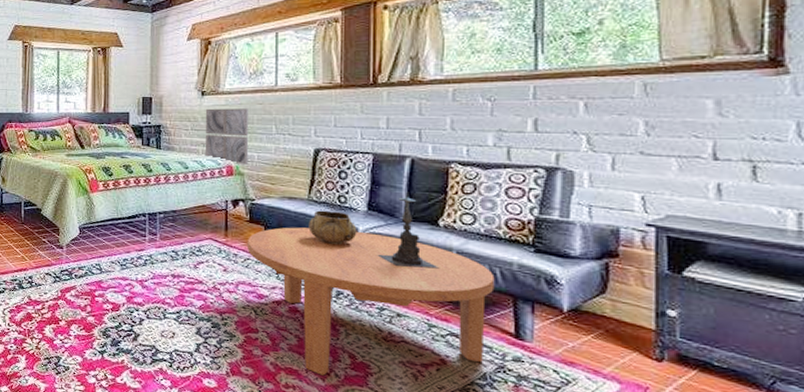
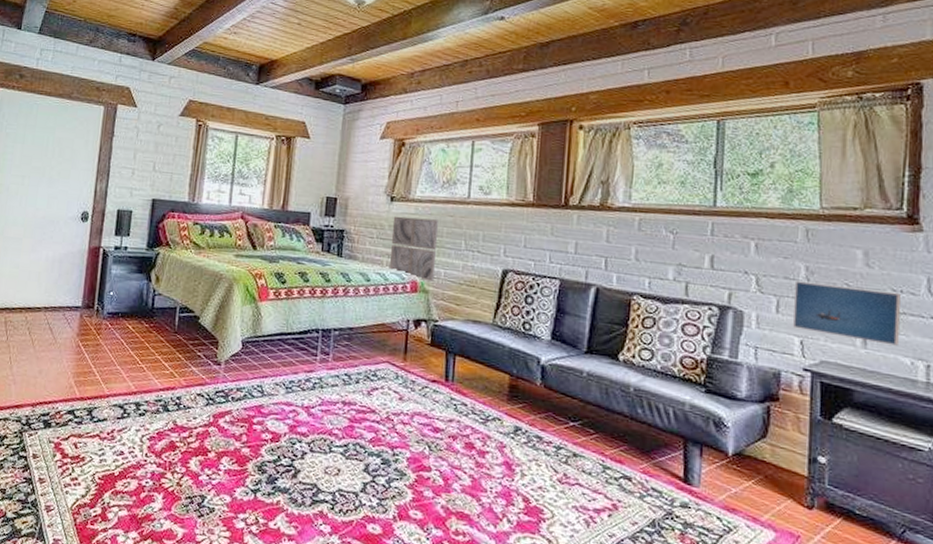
coffee table: present [247,227,495,376] -> none [426,353,668,521]
decorative bowl: present [308,210,357,244] -> none [491,336,540,375]
candle holder: present [377,191,438,269] -> none [557,322,616,406]
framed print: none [632,136,763,195] -> present [793,280,900,346]

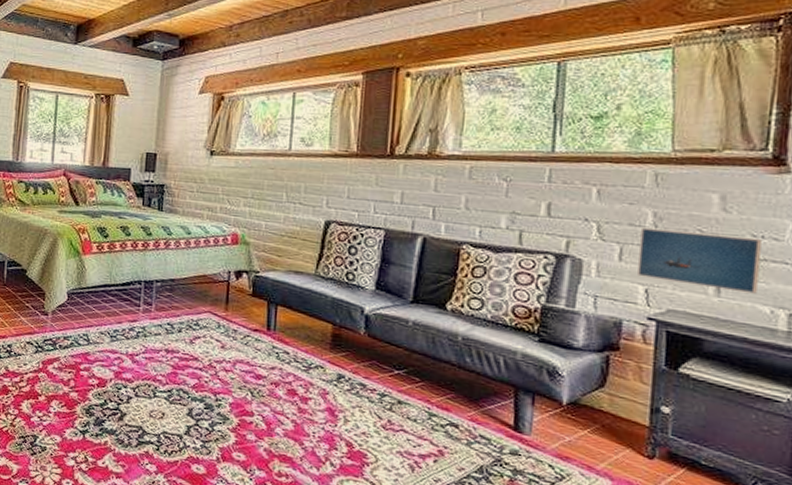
wall art: present [390,216,438,282] -> none [210,169,259,234]

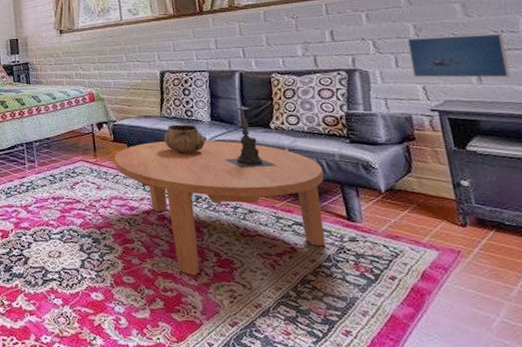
coffee table: none [248,303,498,464] -> present [114,140,326,276]
decorative bowl: none [313,286,364,325] -> present [164,124,206,154]
candle holder: none [382,272,443,355] -> present [224,101,276,167]

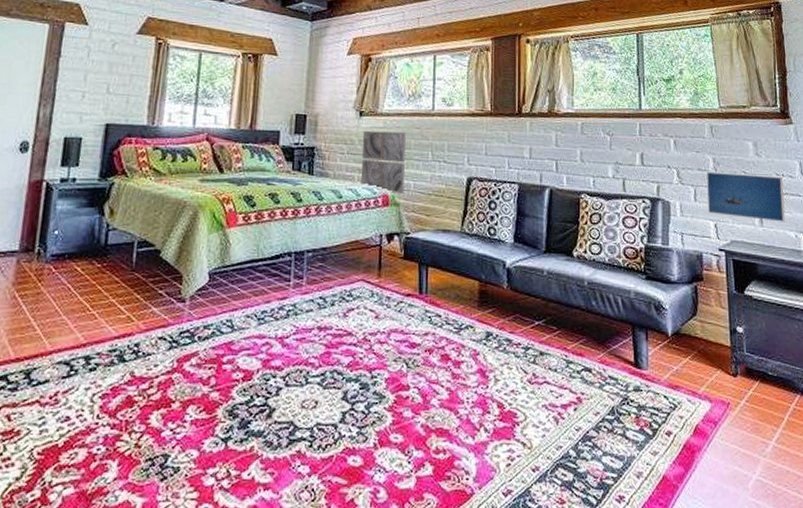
wall art: none [64,42,107,91] -> present [361,130,406,194]
coffee table: present [114,140,326,276] -> none [401,263,618,432]
decorative bowl: present [164,124,206,154] -> none [461,243,505,280]
candle holder: present [224,101,276,167] -> none [522,222,573,301]

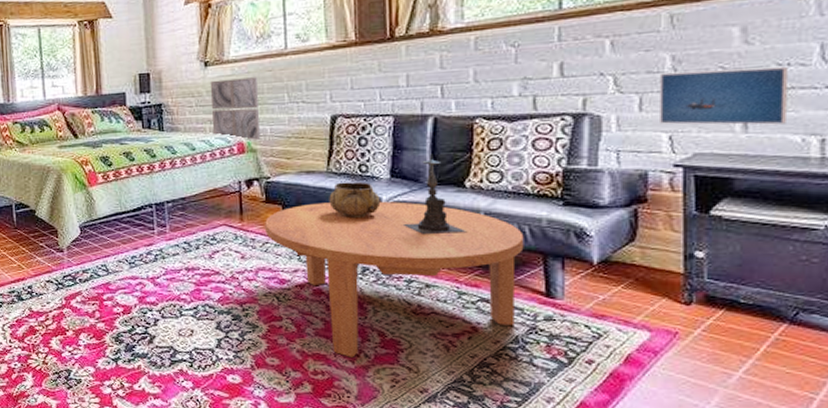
coffee table: none [401,263,618,432] -> present [265,201,524,357]
decorative bowl: none [461,243,505,280] -> present [329,181,381,218]
candle holder: none [522,222,573,301] -> present [402,153,466,234]

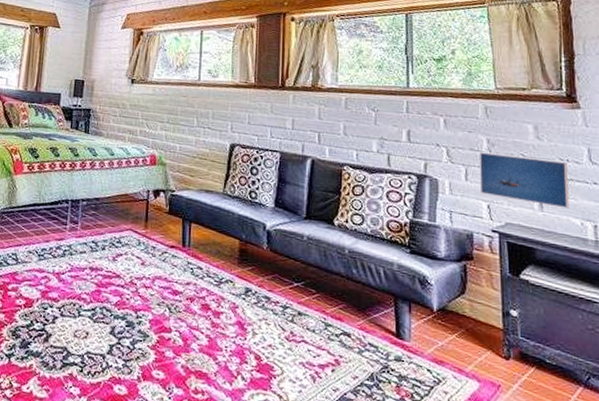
wall art: present [210,77,261,140] -> none [131,96,173,155]
coffee table: present [265,201,524,357] -> none [165,220,379,379]
decorative bowl: present [329,181,381,218] -> none [222,204,265,240]
candle holder: present [402,153,466,234] -> none [282,190,334,267]

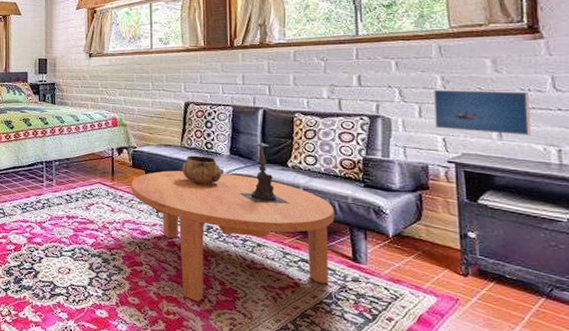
coffee table: none [165,220,379,379] -> present [131,170,335,302]
decorative bowl: none [222,204,265,240] -> present [182,155,222,185]
candle holder: none [282,190,334,267] -> present [239,138,289,204]

